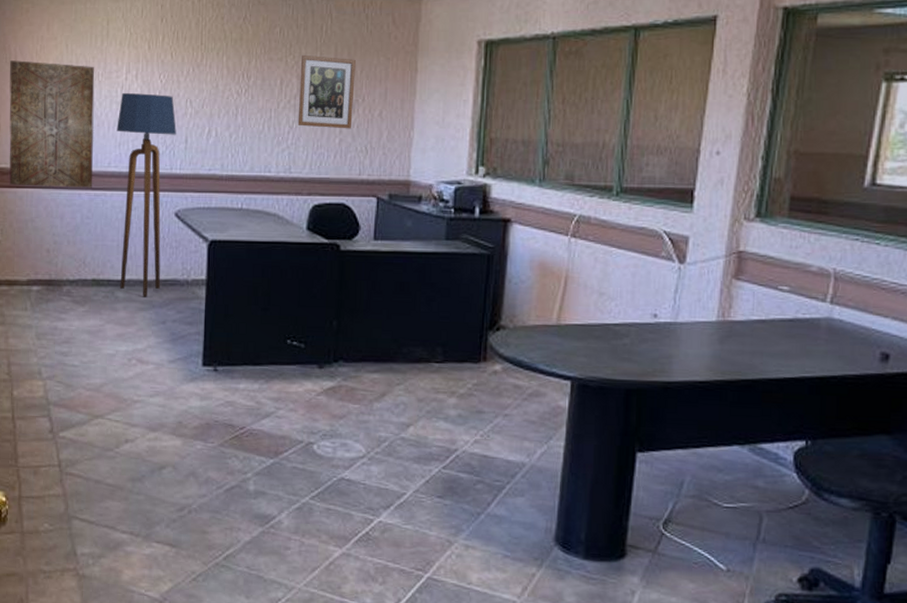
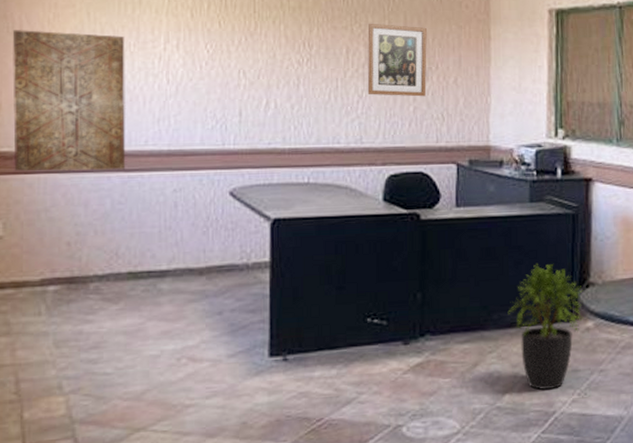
floor lamp: present [116,92,176,297] -> none [154,63,228,287]
potted plant: none [417,301,493,427] -> present [508,263,584,390]

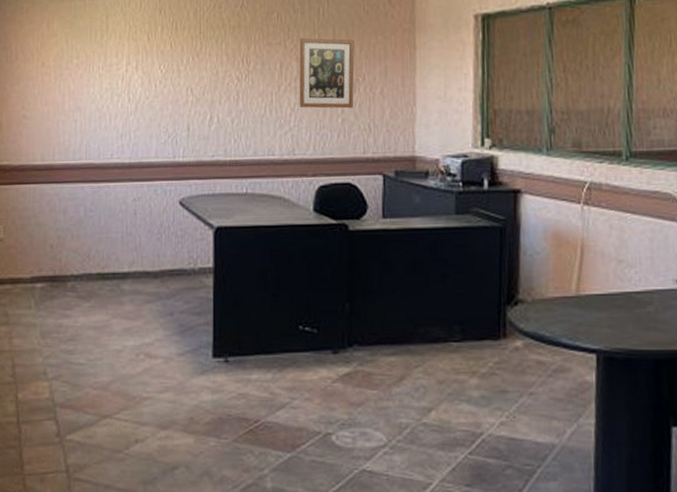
wall art: present [13,30,126,171] -> none [11,58,96,182]
potted plant: present [508,263,584,390] -> none [434,277,512,409]

